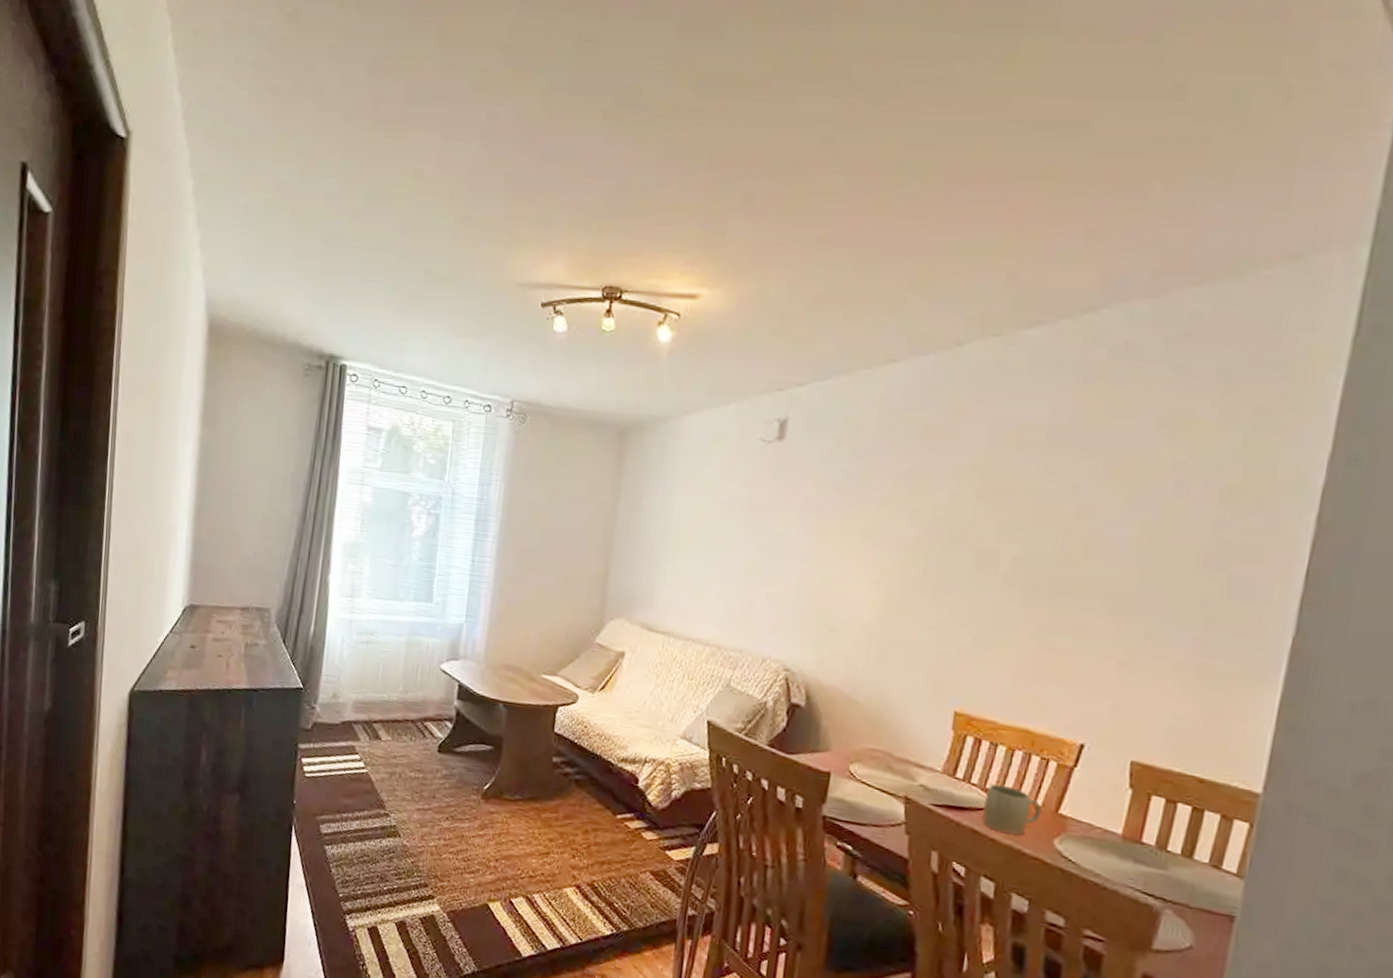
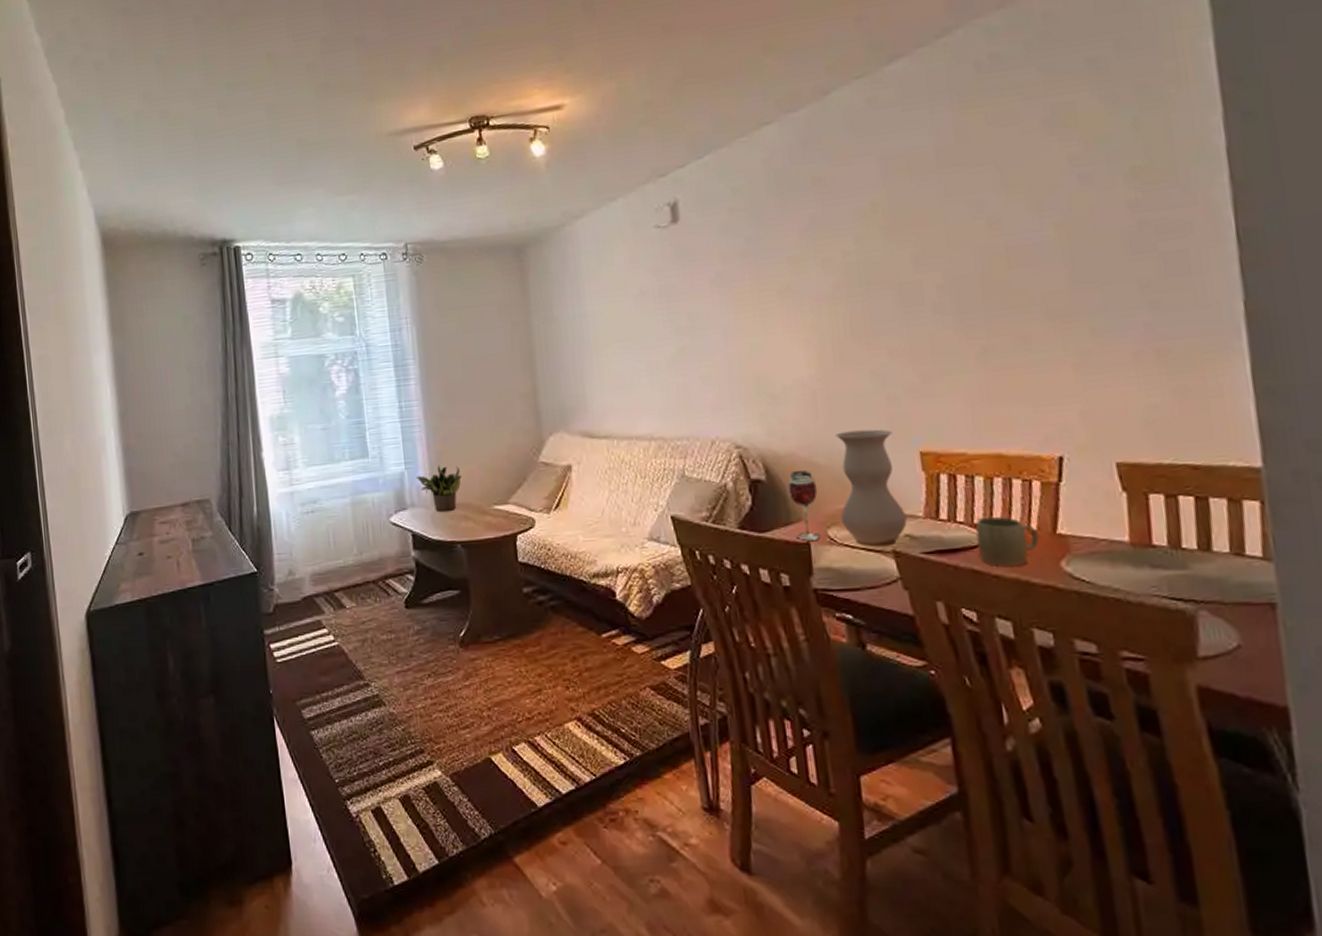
potted plant: none [474,624,518,672] -> present [416,465,461,513]
wineglass: none [819,704,851,772] -> present [788,470,820,541]
vase: none [864,677,935,792] -> present [835,429,907,548]

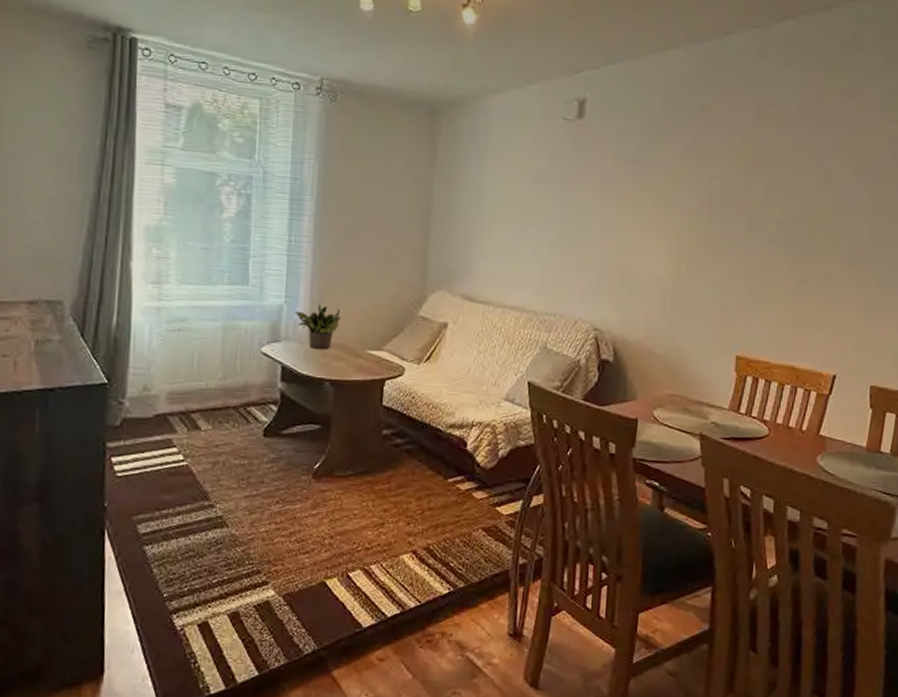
wineglass: present [788,470,820,541] -> none [628,357,653,418]
vase: present [835,429,907,548] -> none [665,330,719,430]
mug: present [975,516,1039,568] -> none [761,415,807,457]

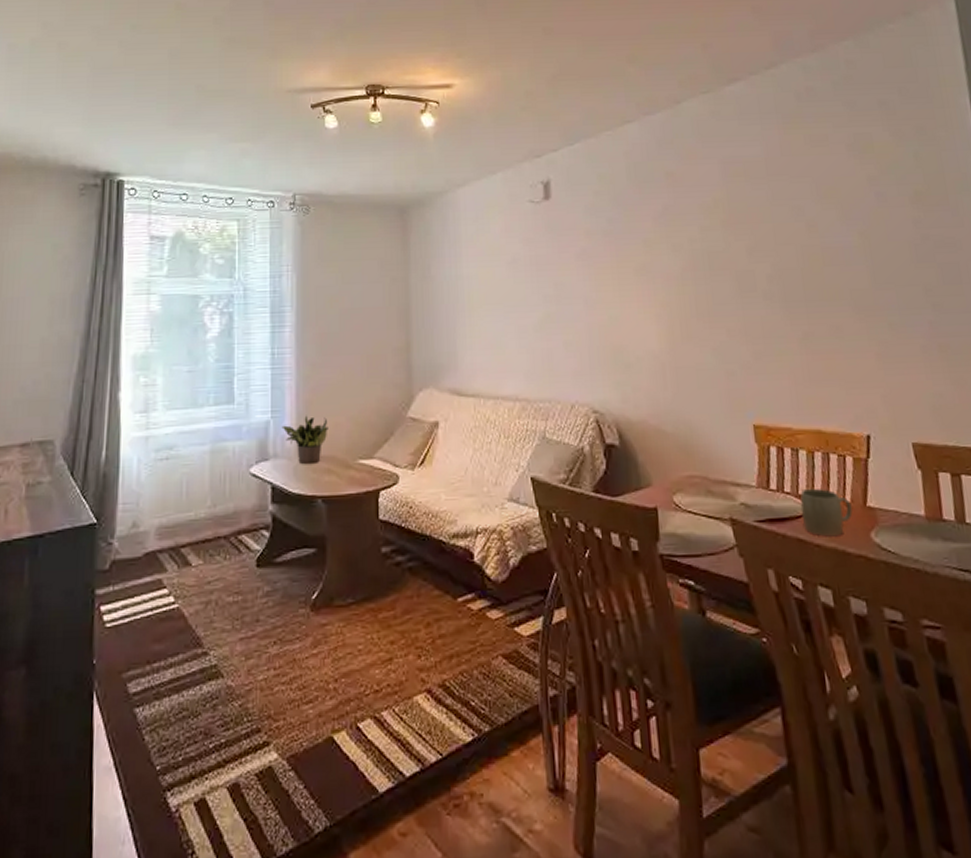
mug: none [761,415,807,457] -> present [800,488,853,537]

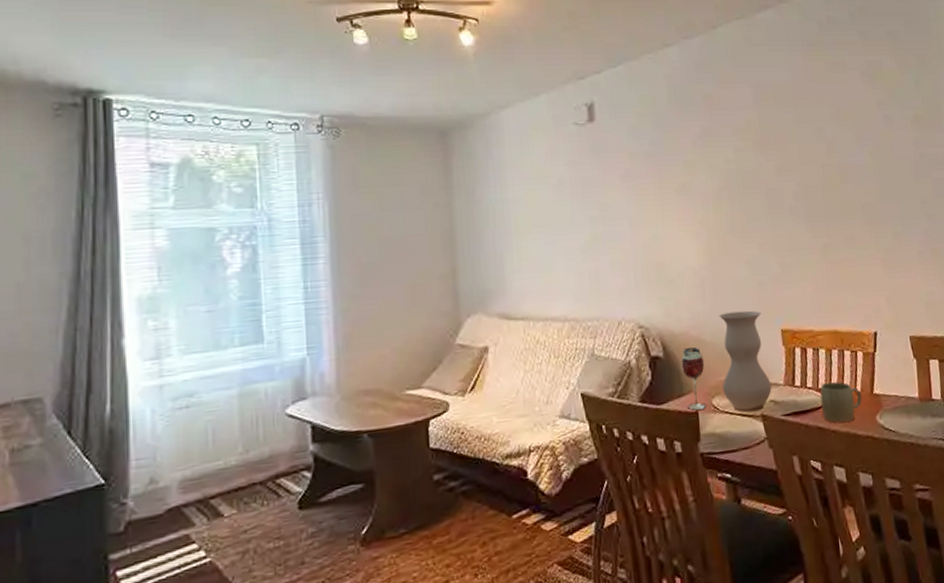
potted plant: present [281,415,328,465] -> none [319,349,372,401]
wineglass: none [639,438,666,506] -> present [681,347,706,410]
vase: none [681,401,743,515] -> present [719,310,772,413]

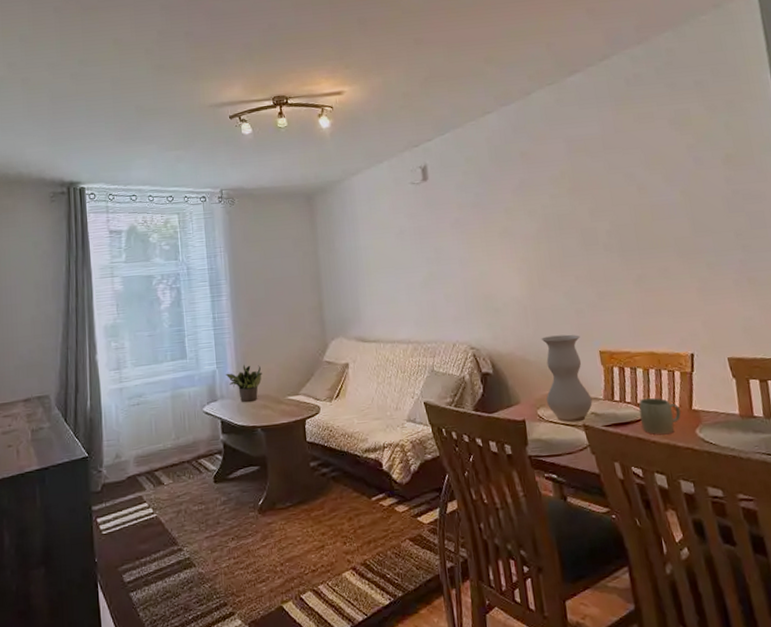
potted plant: none [319,349,372,401] -> present [225,364,262,403]
wineglass: present [681,347,706,410] -> none [508,365,532,419]

